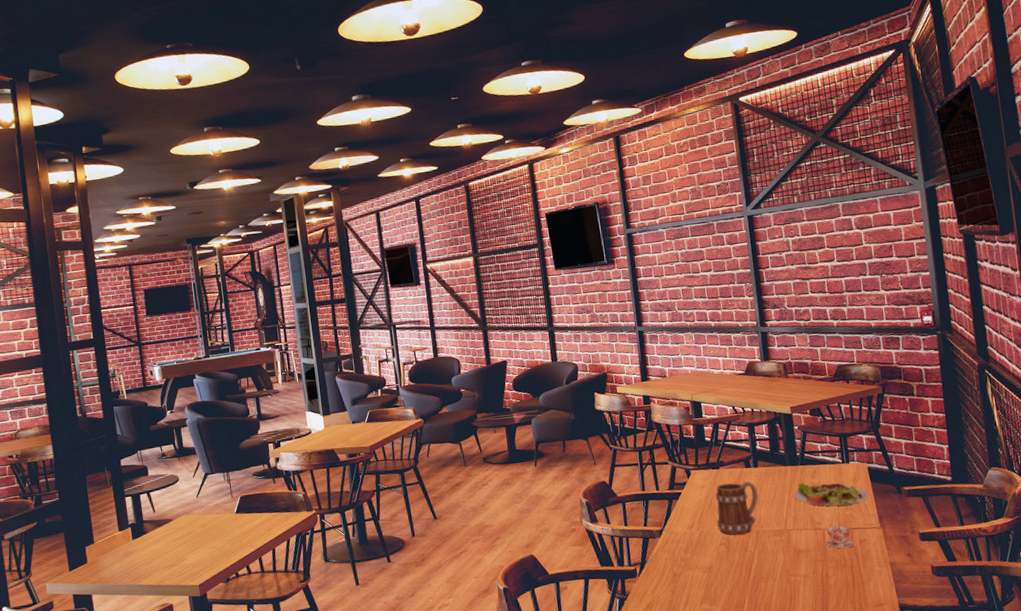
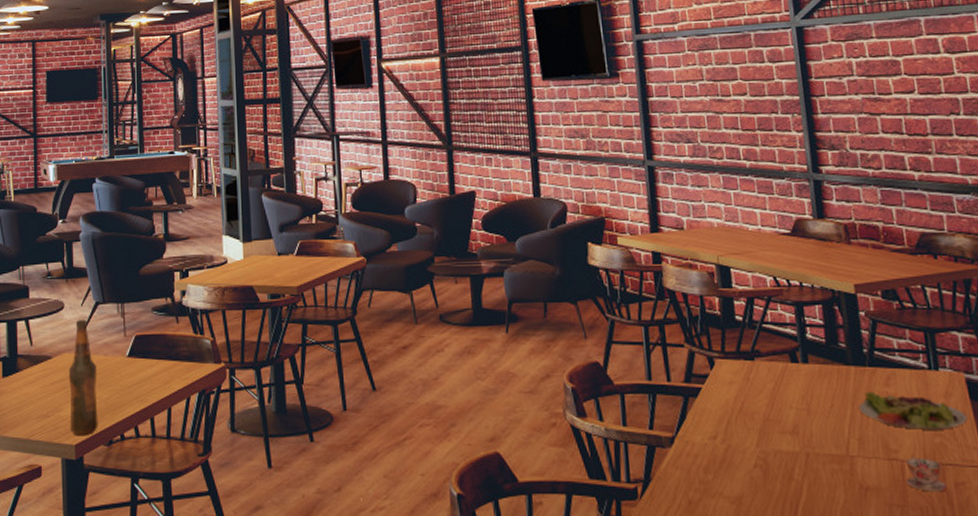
beer bottle: none [188,487,216,578] -> present [69,319,98,436]
beer mug: present [716,481,758,535] -> none [749,381,809,455]

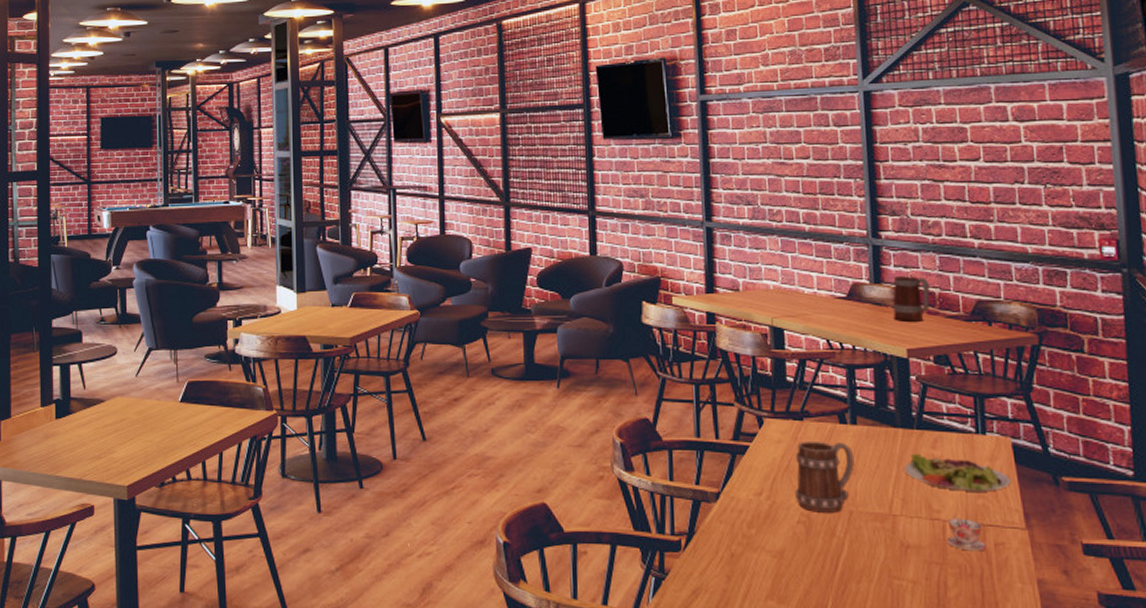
beer bottle: present [69,319,98,436] -> none [122,364,150,478]
beer mug: none [749,381,809,455] -> present [795,440,855,513]
beer mug: none [836,210,875,258] -> present [893,276,930,323]

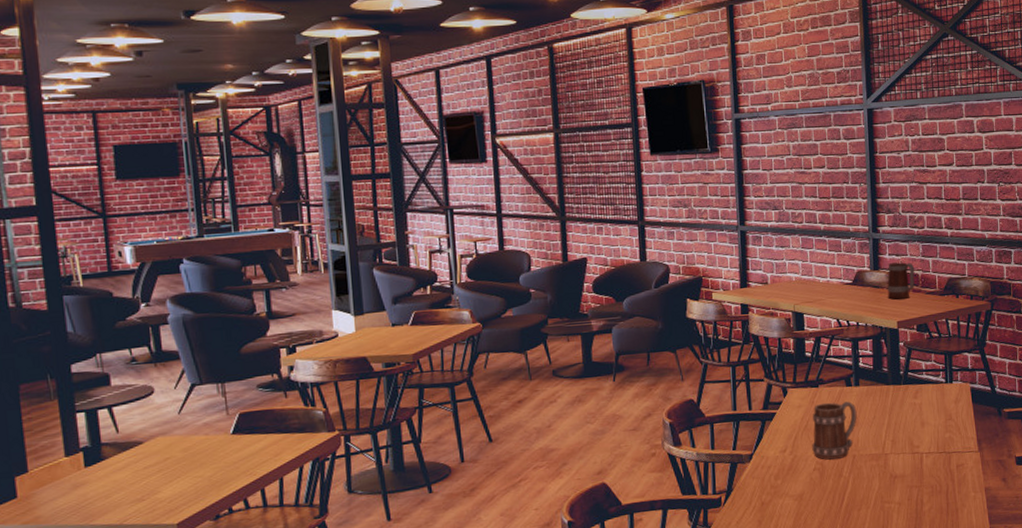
salad plate: present [904,453,1011,492] -> none [894,403,969,429]
teacup: present [946,516,986,551] -> none [923,448,951,474]

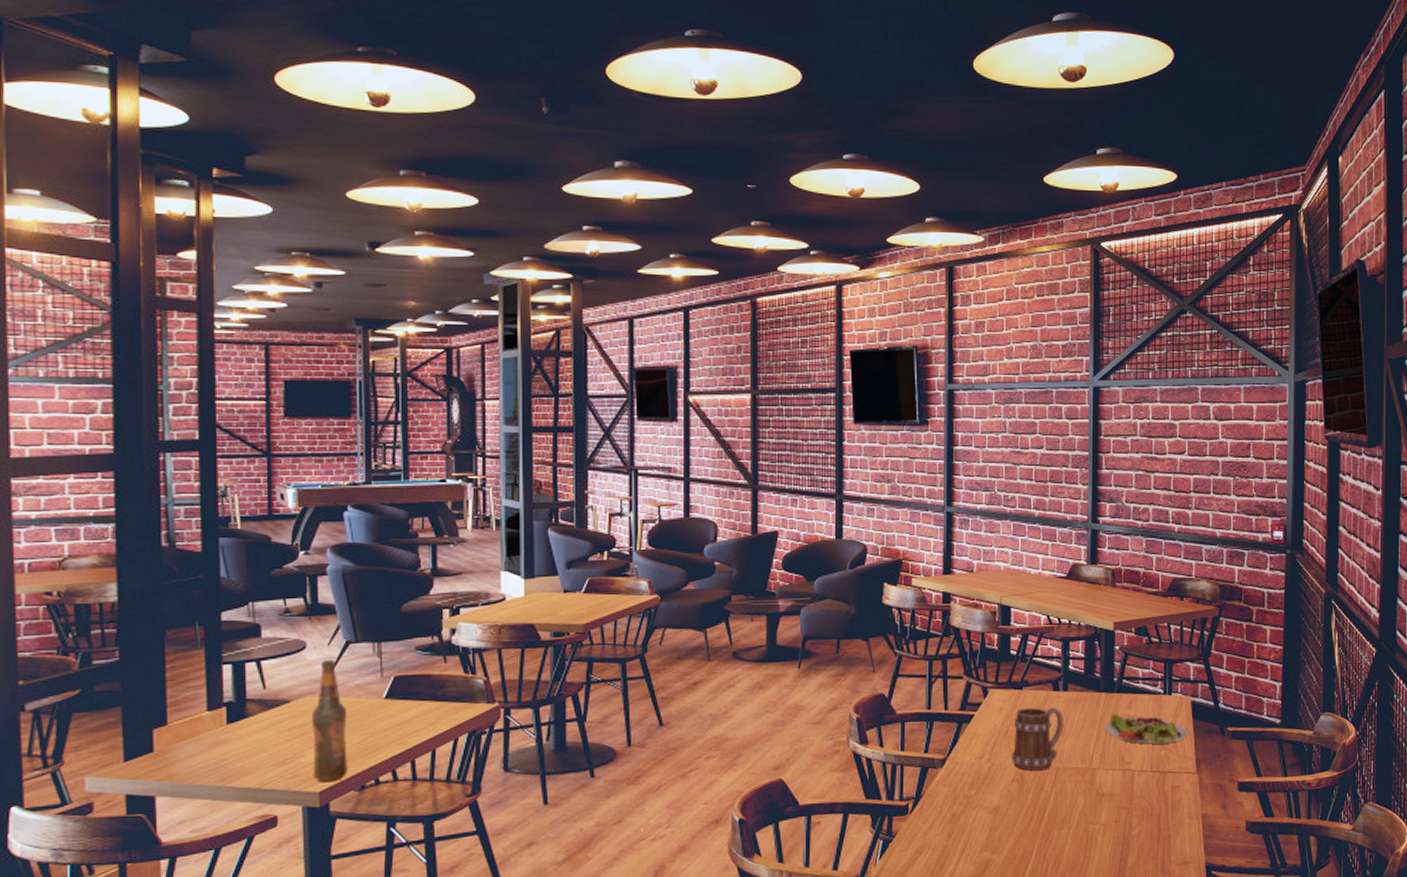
beer bottle: none [165,401,202,515] -> present [312,659,348,783]
beer mug: present [887,262,915,300] -> none [1105,557,1136,599]
salad plate: none [894,403,969,429] -> present [1104,713,1188,745]

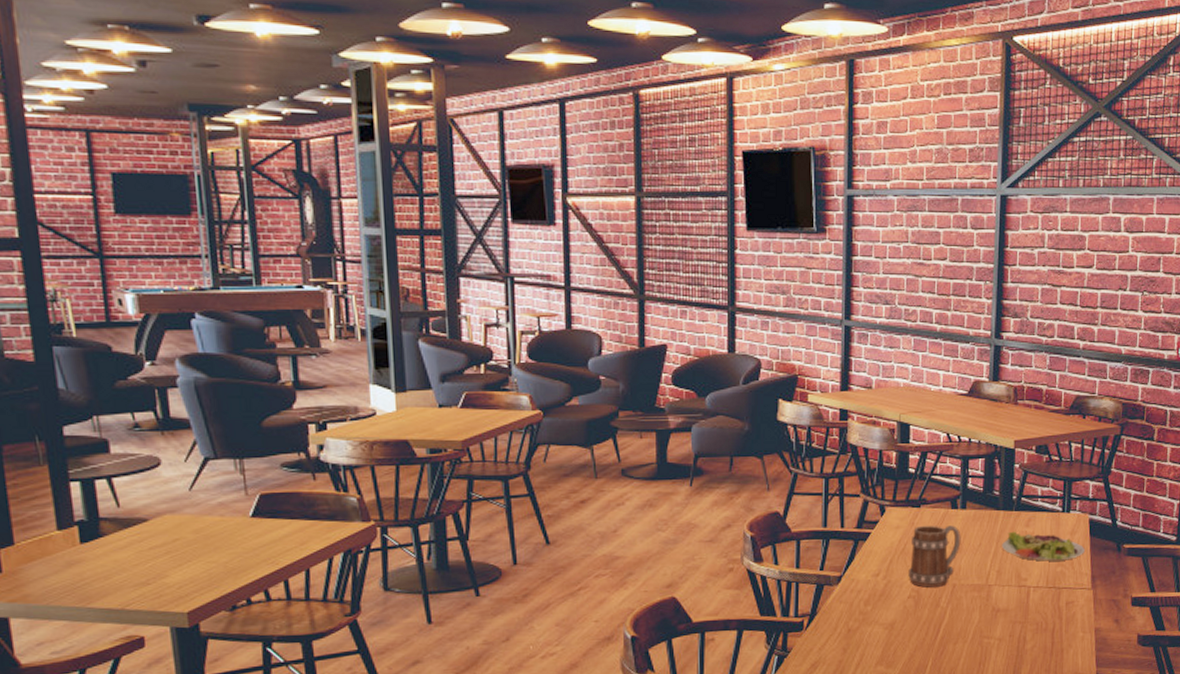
beer bottle: present [312,659,348,783] -> none [173,476,217,603]

